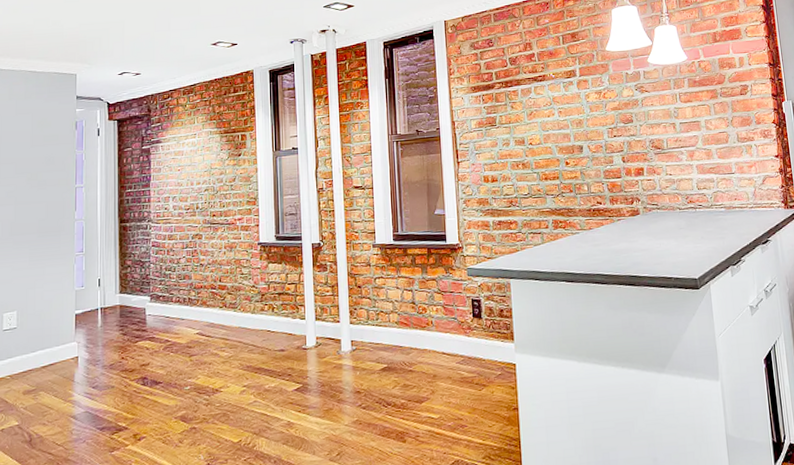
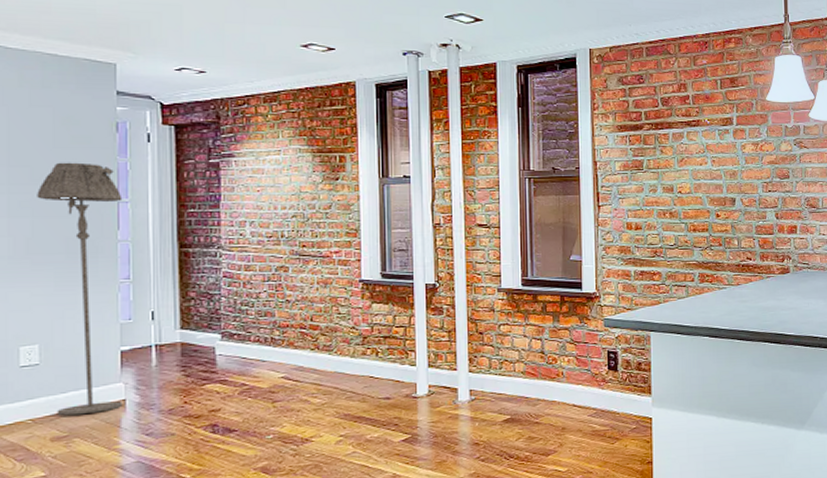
floor lamp: none [19,156,79,372] -> present [37,162,123,416]

